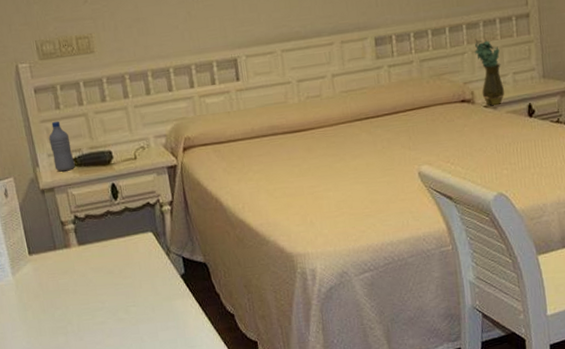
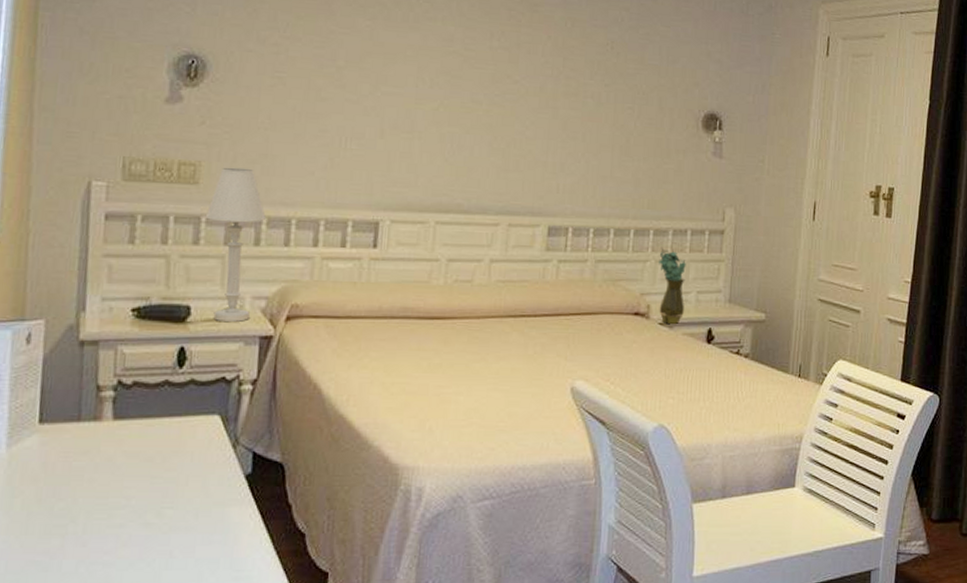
water bottle: present [48,120,75,172] -> none [107,258,138,322]
table lamp: none [105,32,156,160] -> present [205,167,266,323]

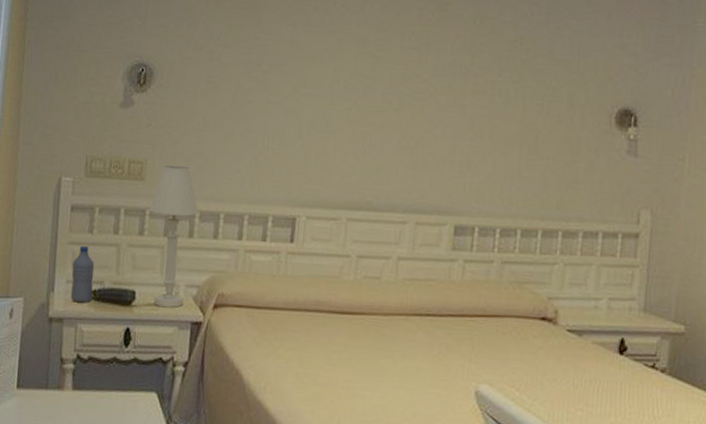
water bottle: none [107,258,138,322] -> present [70,245,95,303]
vase: present [659,247,686,324] -> none [567,249,597,332]

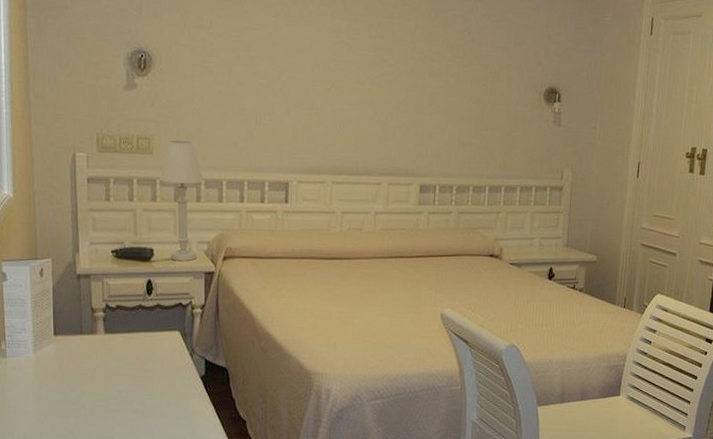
water bottle: present [70,245,95,303] -> none [94,212,115,261]

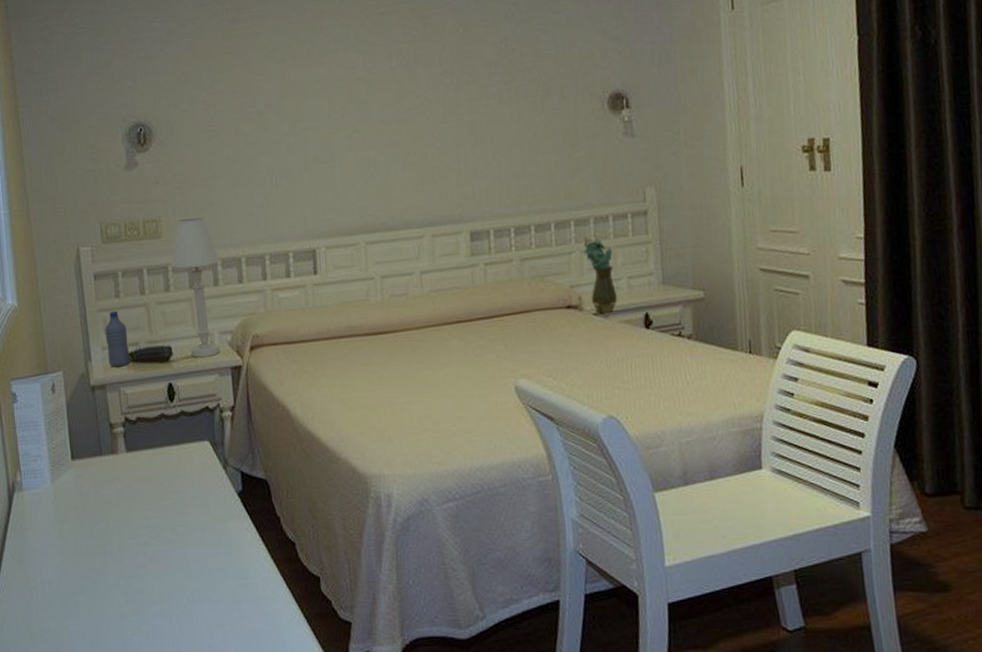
water bottle: none [94,212,115,261] -> present [105,310,131,367]
vase: none [509,201,531,264] -> present [583,236,617,313]

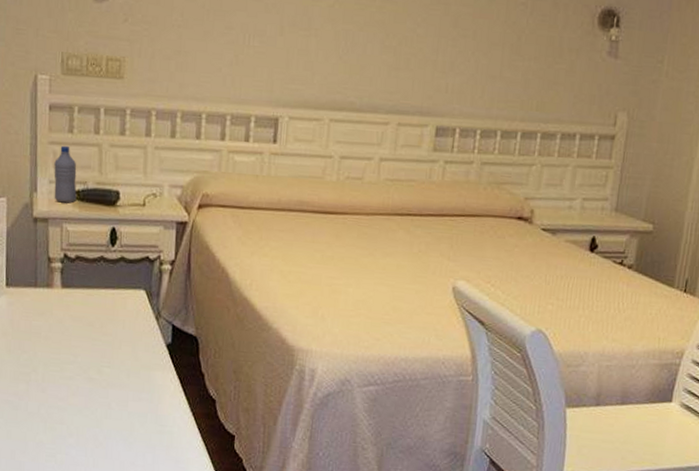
table lamp: present [171,217,220,358] -> none [129,63,180,208]
vase: present [583,236,617,313] -> none [542,151,573,230]

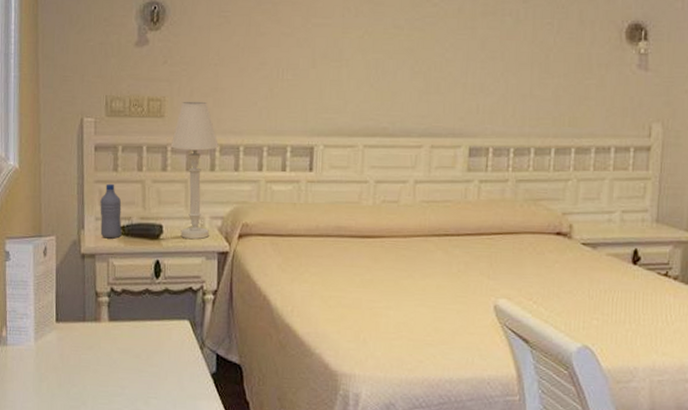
table lamp: none [129,63,180,208] -> present [170,101,219,240]

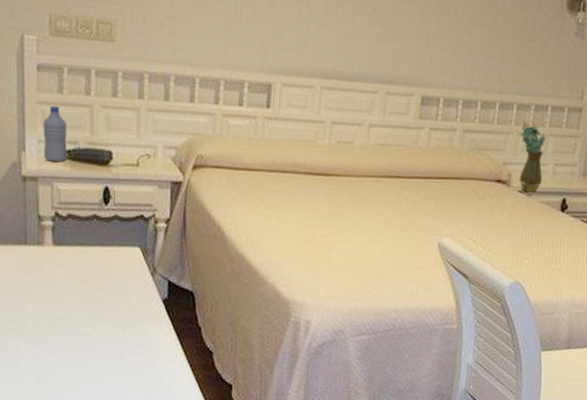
table lamp: present [170,101,219,240] -> none [121,27,173,168]
vase: none [581,165,610,244] -> present [519,121,546,192]

